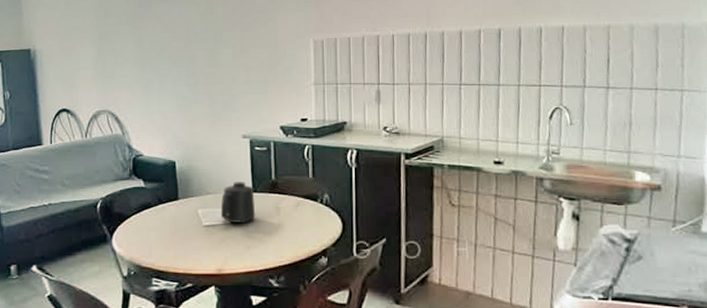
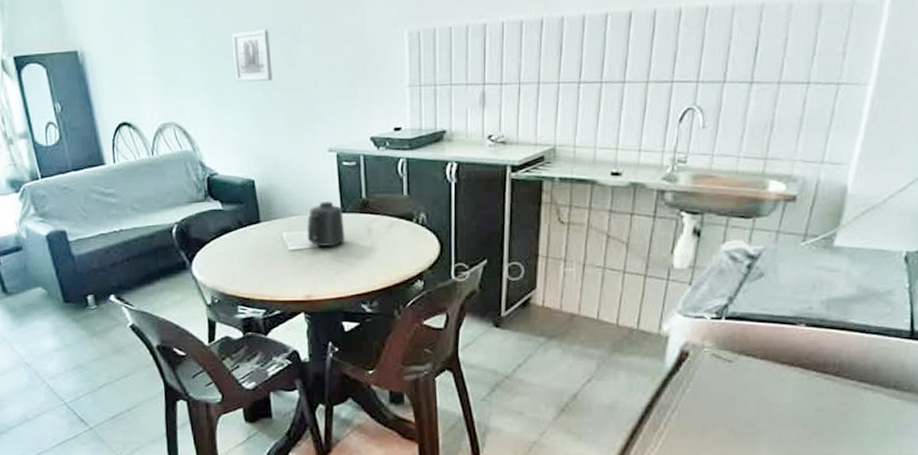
wall art: none [163,36,197,78] -> present [231,29,272,82]

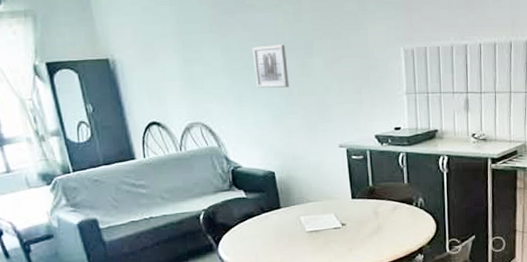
mug: present [307,201,346,247] -> none [322,189,356,229]

